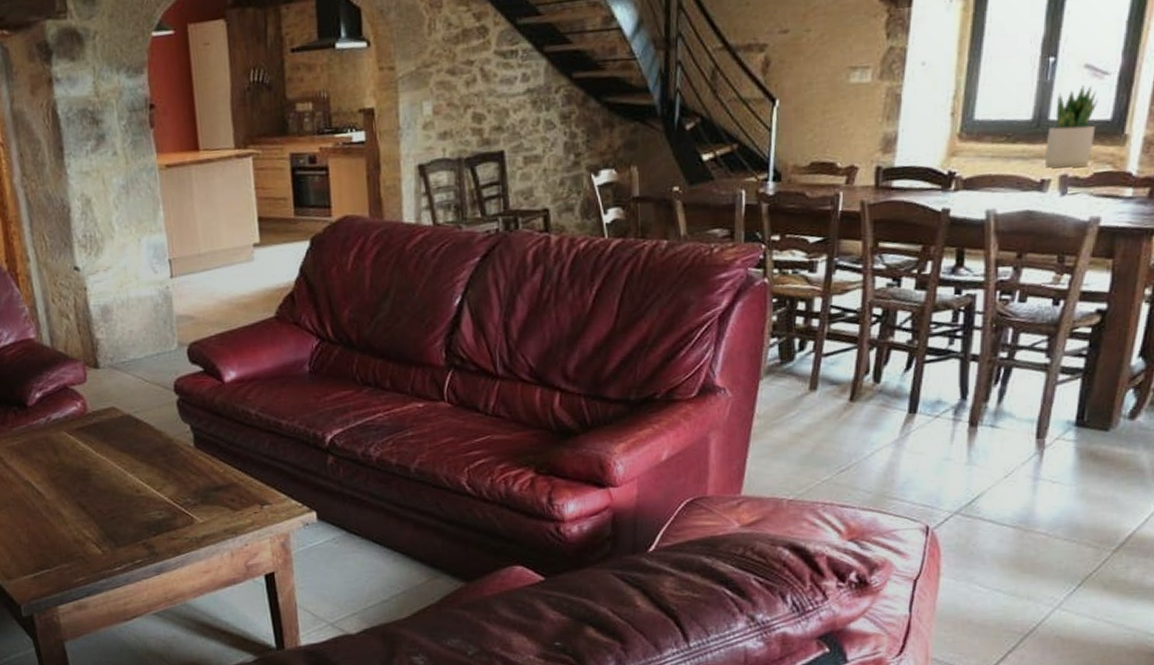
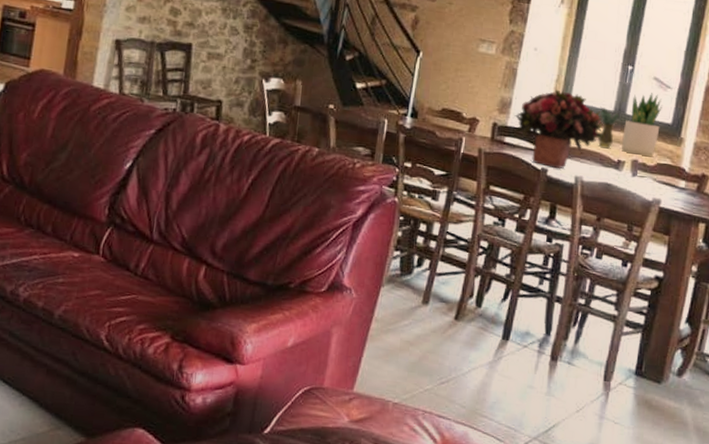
bouquet: none [902,108,1020,206] -> present [514,89,603,170]
vase: none [1014,117,1039,169] -> present [598,106,619,149]

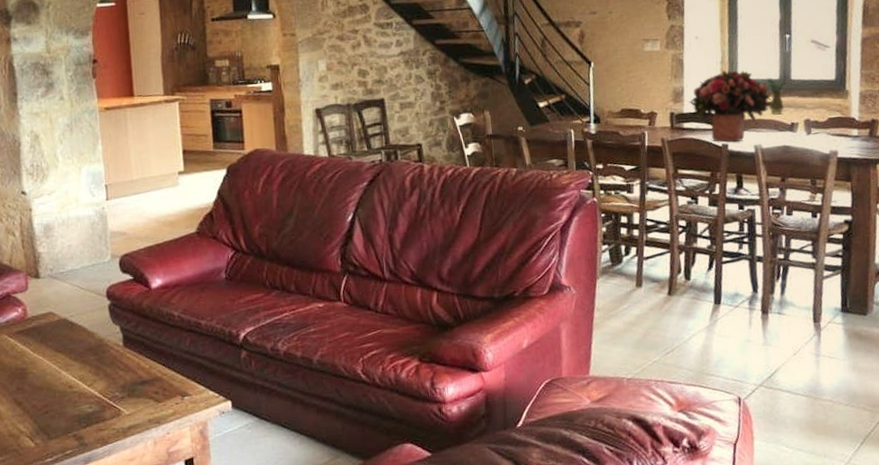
planter: present [622,93,662,157] -> none [791,55,826,115]

